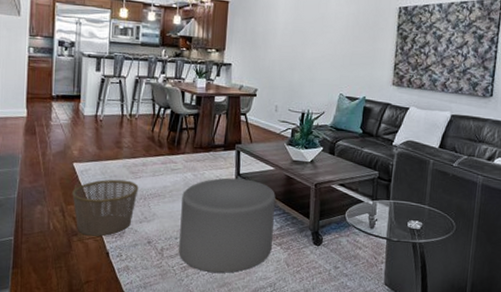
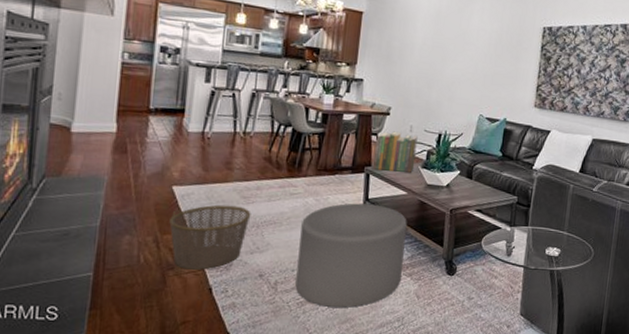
books: none [243,111,283,151] -> present [373,131,418,174]

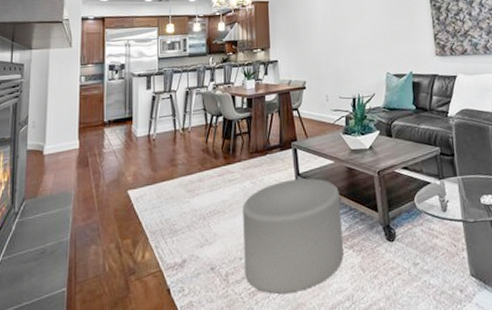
basket: present [169,204,251,270] -> none [128,200,197,272]
books: present [373,131,418,174] -> none [297,103,336,144]

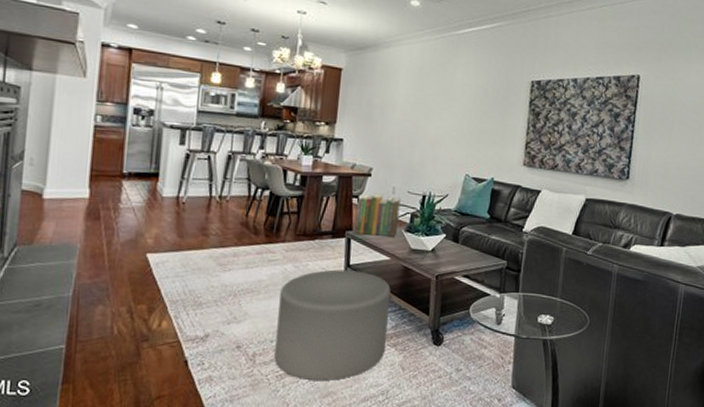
books: none [297,103,336,144] -> present [354,193,401,238]

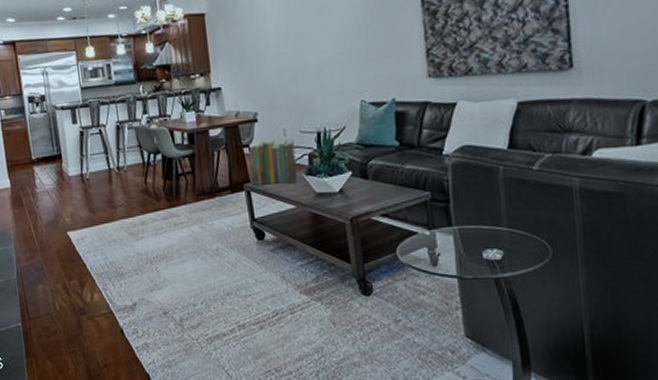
pouf: present [274,269,391,381] -> none [192,224,311,341]

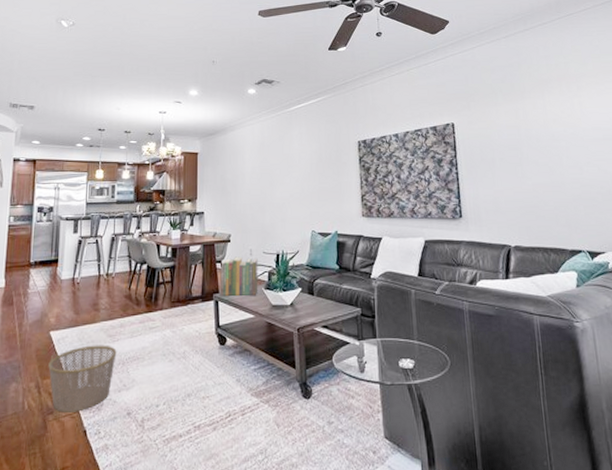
basket: none [72,244,143,313] -> present [48,345,117,413]

